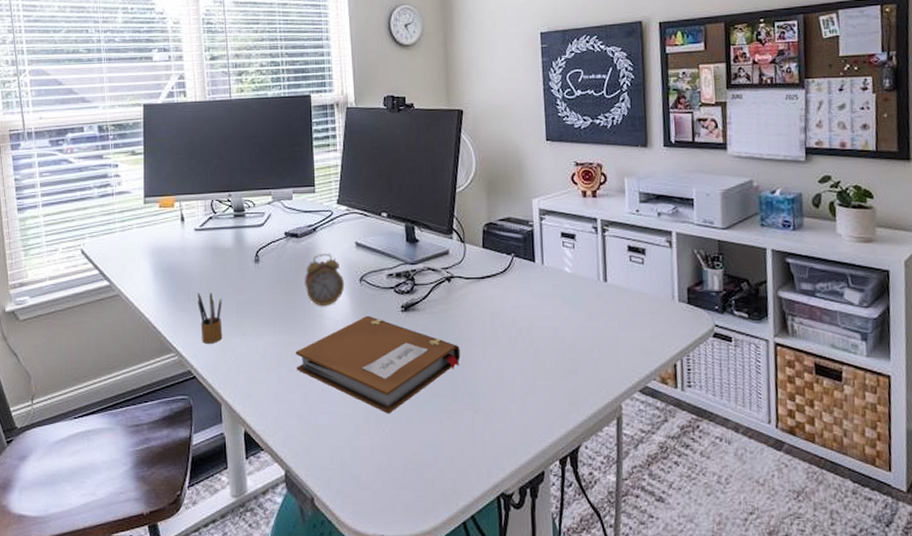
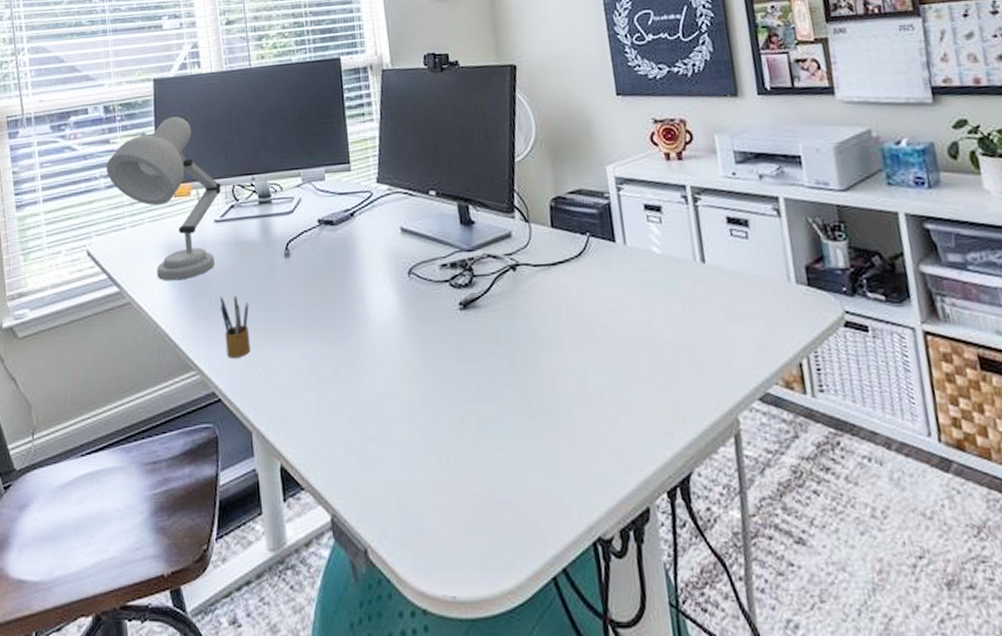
desk lamp: none [99,138,201,278] -> present [106,116,221,281]
notebook: present [295,316,461,414] -> none [336,317,535,439]
alarm clock: present [305,254,345,306] -> none [343,243,391,306]

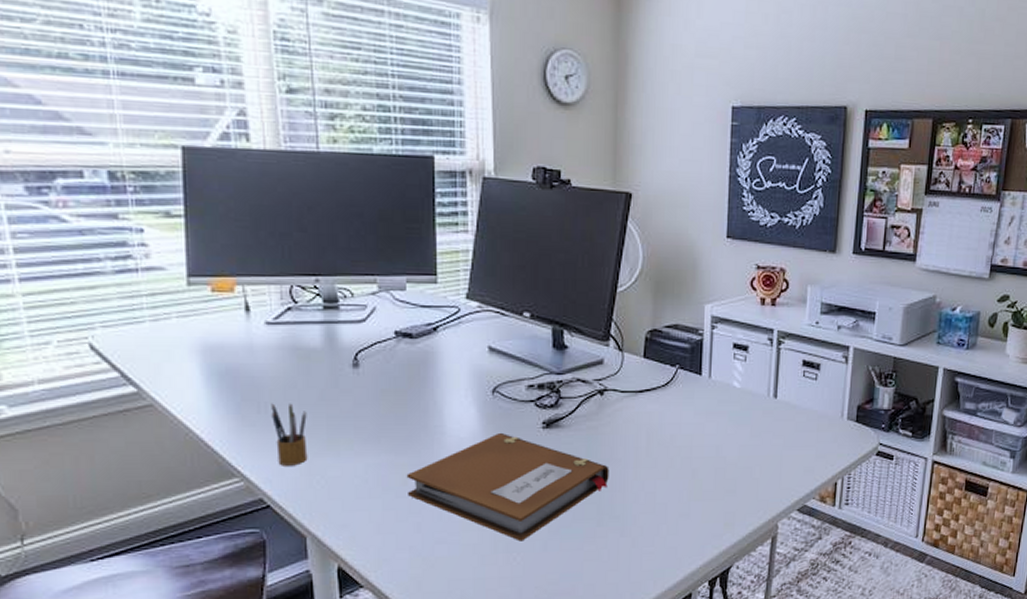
desk lamp: present [106,116,221,281] -> none [114,197,275,384]
notebook: none [336,317,535,439] -> present [406,433,609,541]

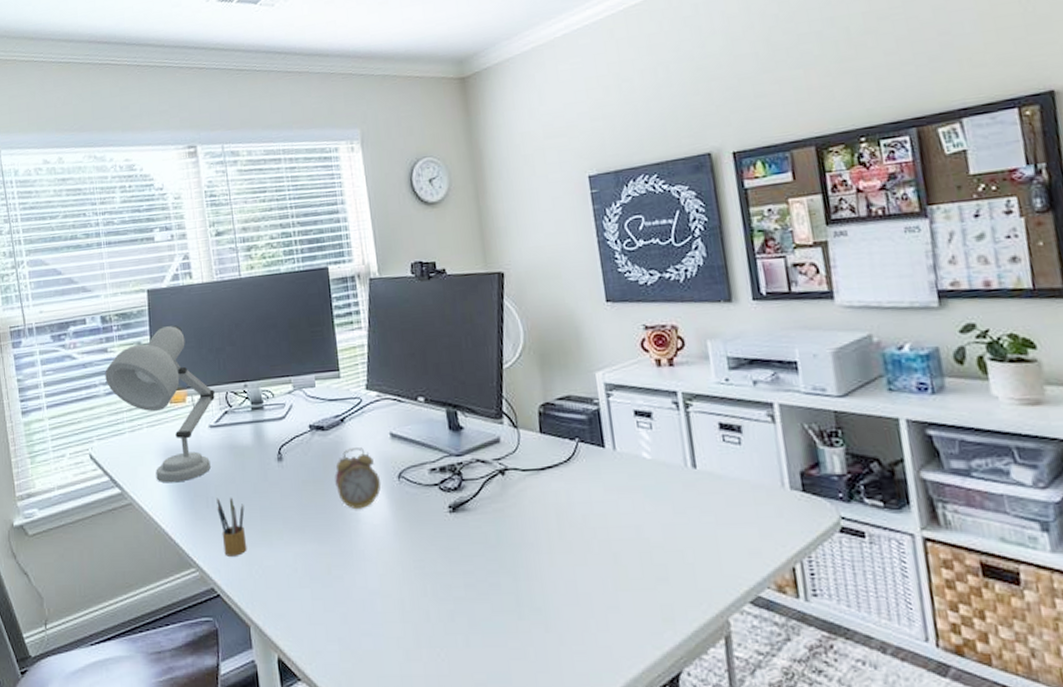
desk lamp: none [114,197,275,384] -> present [105,325,215,484]
notebook: present [406,433,609,541] -> none [330,519,524,635]
alarm clock: none [421,359,473,421] -> present [335,447,382,508]

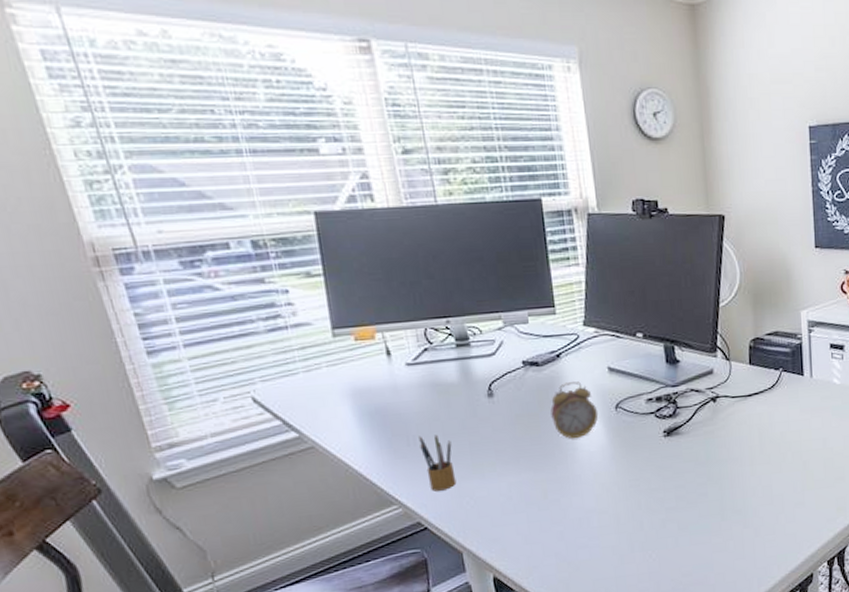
desk lamp: present [105,325,215,484] -> none [263,255,412,425]

